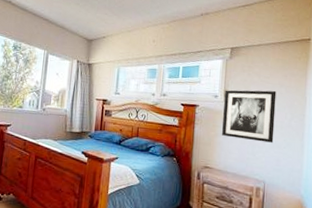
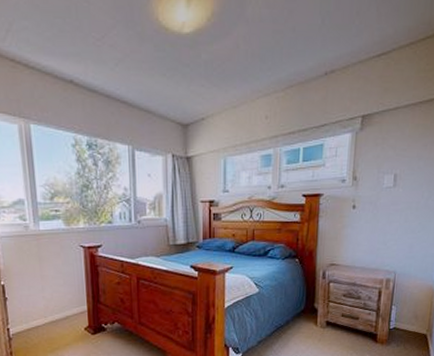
wall art: present [222,90,277,143] -> none [350,165,414,229]

